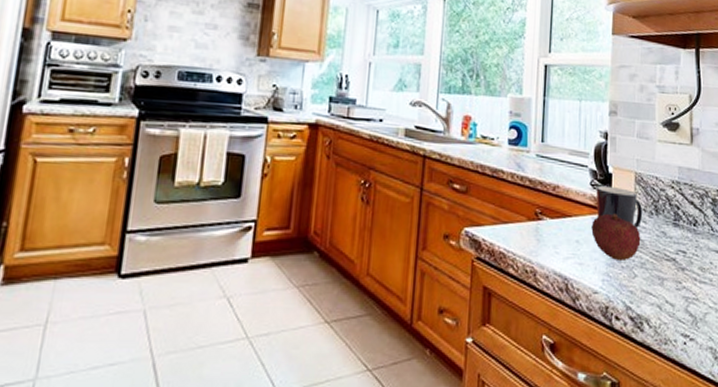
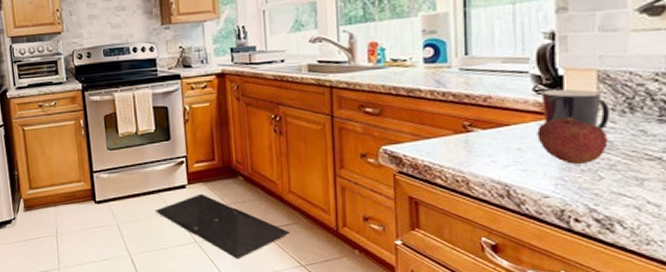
door mat: none [201,271,362,362] -> present [155,193,291,260]

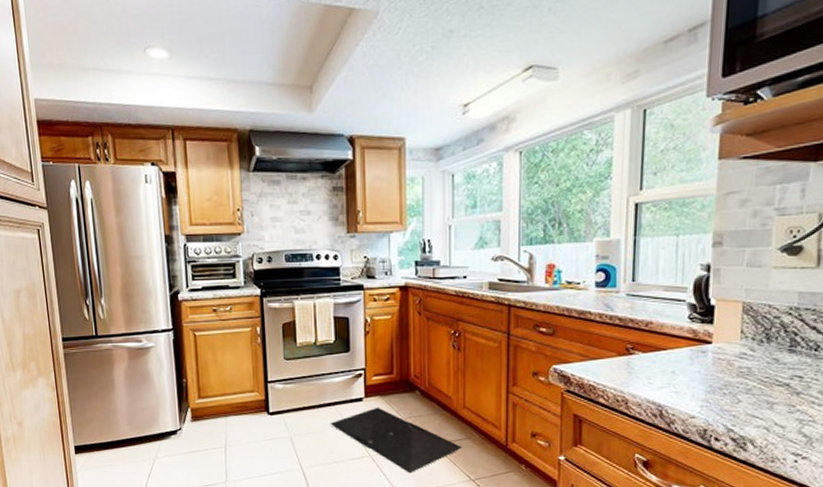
fruit: present [537,117,608,165] -> none [689,344,748,389]
mug: present [541,89,611,130] -> none [694,319,751,357]

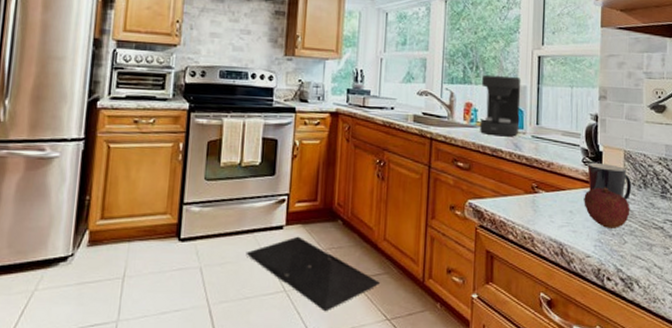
coffee maker: none [565,229,614,297] -> present [480,75,521,137]
fruit: none [689,344,748,389] -> present [584,187,630,230]
mug: none [694,319,751,357] -> present [587,163,632,200]

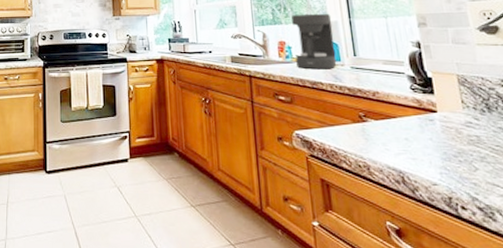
door mat: present [246,236,381,312] -> none [99,168,221,236]
fruit: present [584,187,630,230] -> none [418,113,477,156]
mug: present [587,163,632,200] -> none [417,90,474,125]

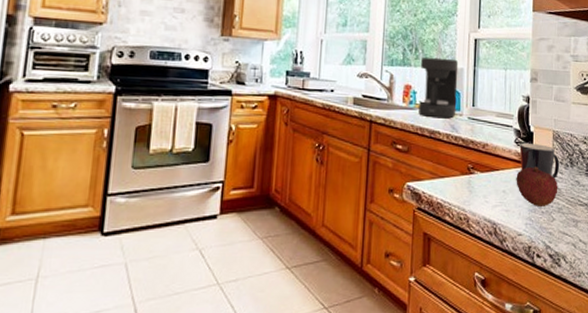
mug: none [417,90,474,125] -> present [519,143,560,179]
fruit: none [418,113,477,156] -> present [516,166,558,208]

